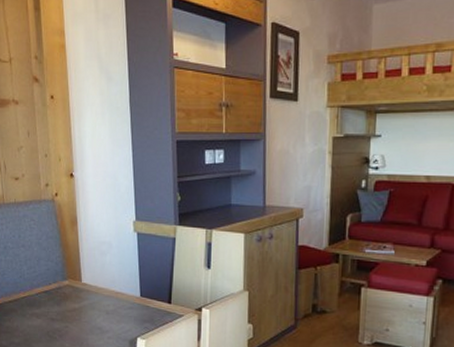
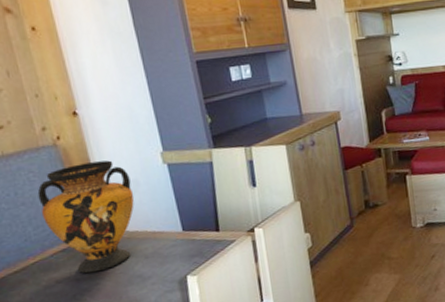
vase: none [34,220,105,317] -> present [37,160,134,274]

